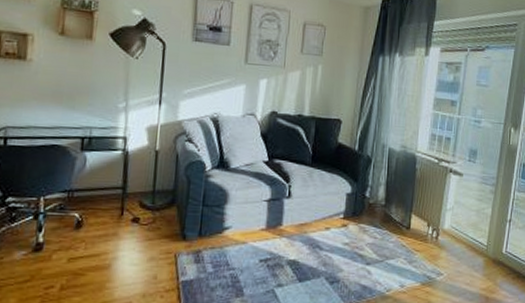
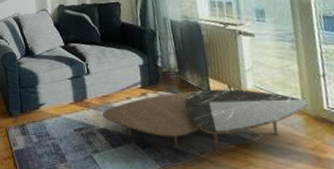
coffee table: none [294,226,492,291] -> present [101,89,309,153]

